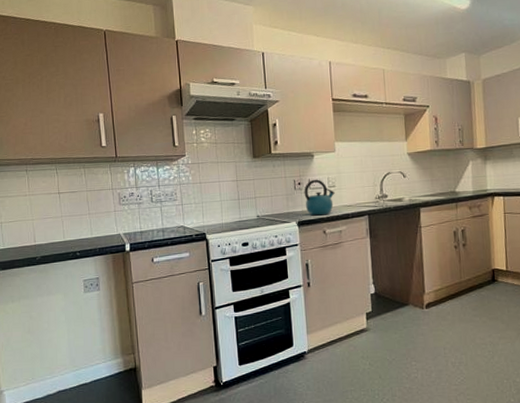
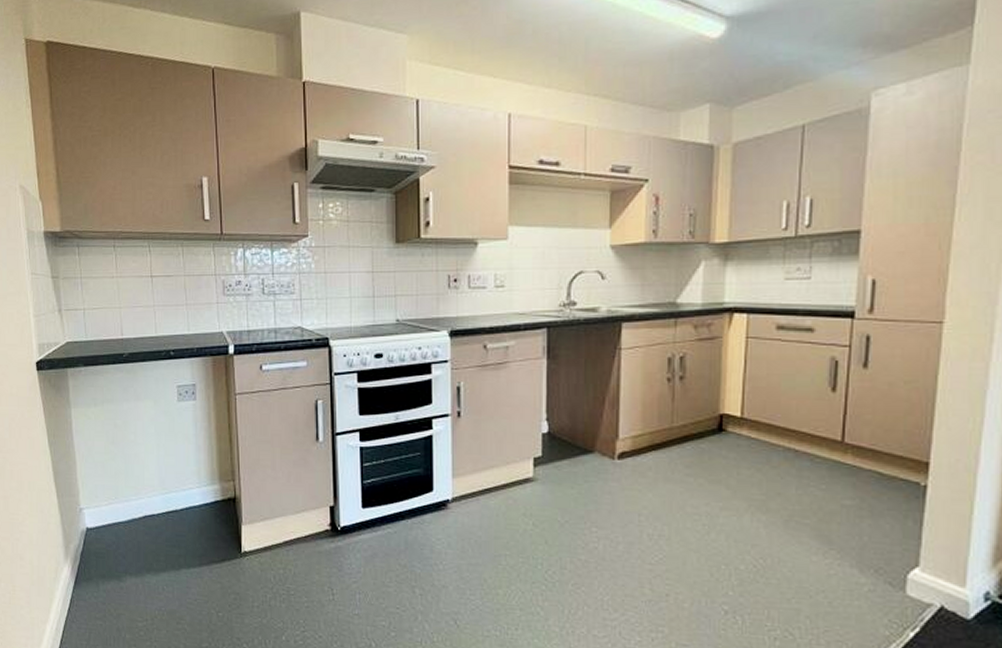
kettle: present [304,179,335,216] -> none [461,275,503,324]

